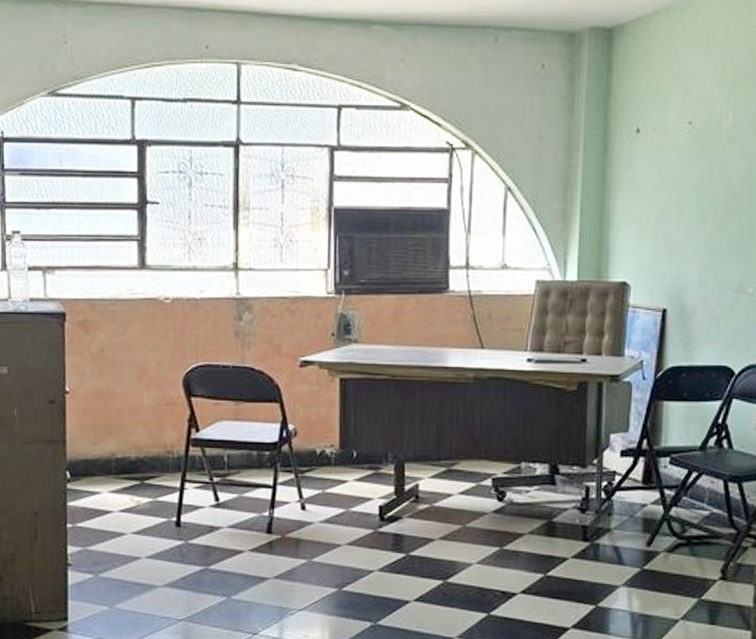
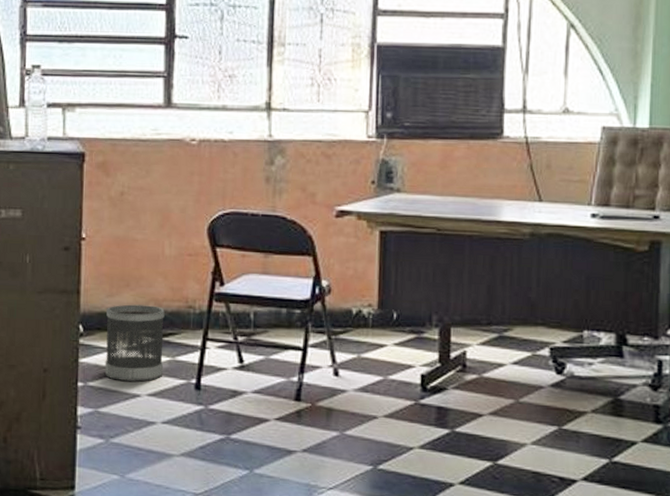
wastebasket: none [91,451,146,521] -> present [104,304,165,382]

